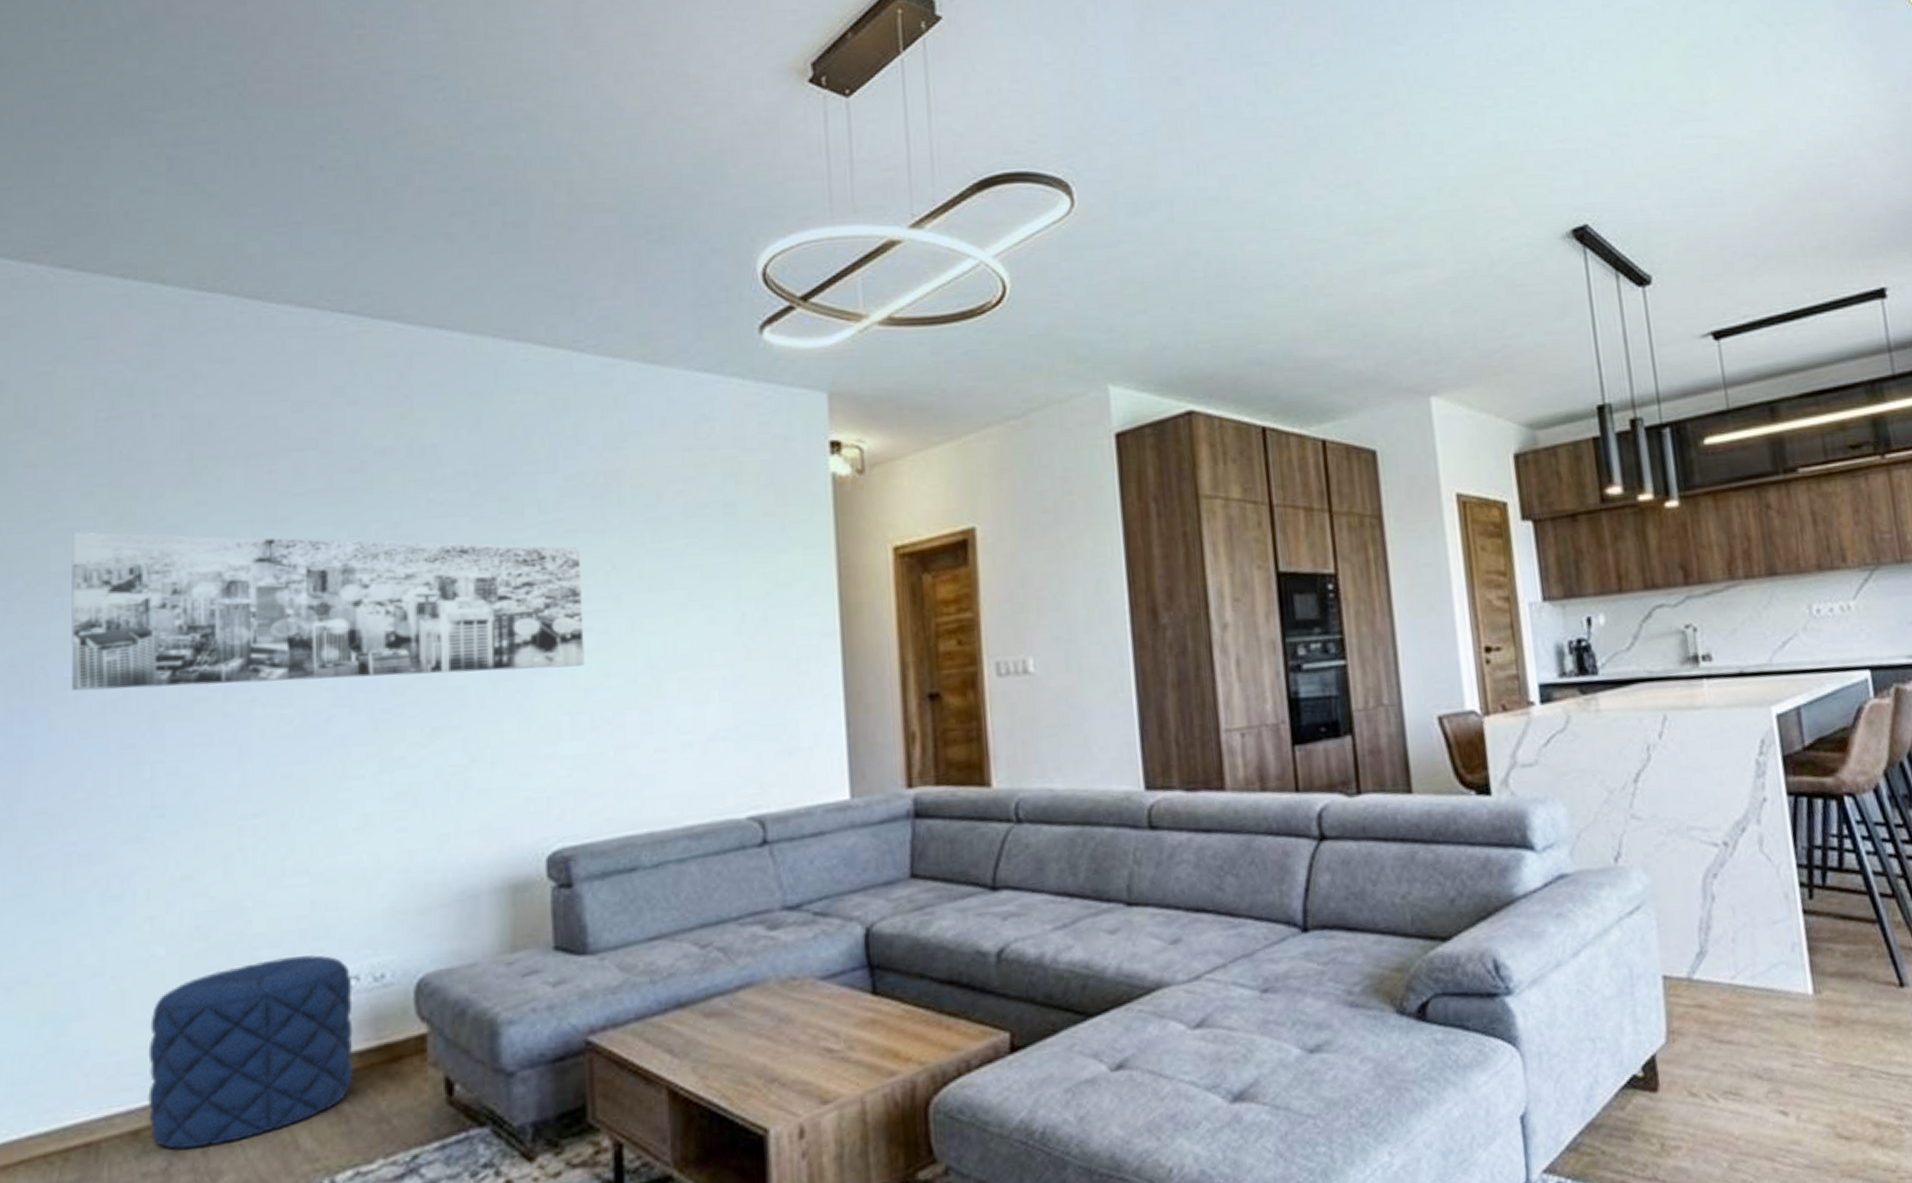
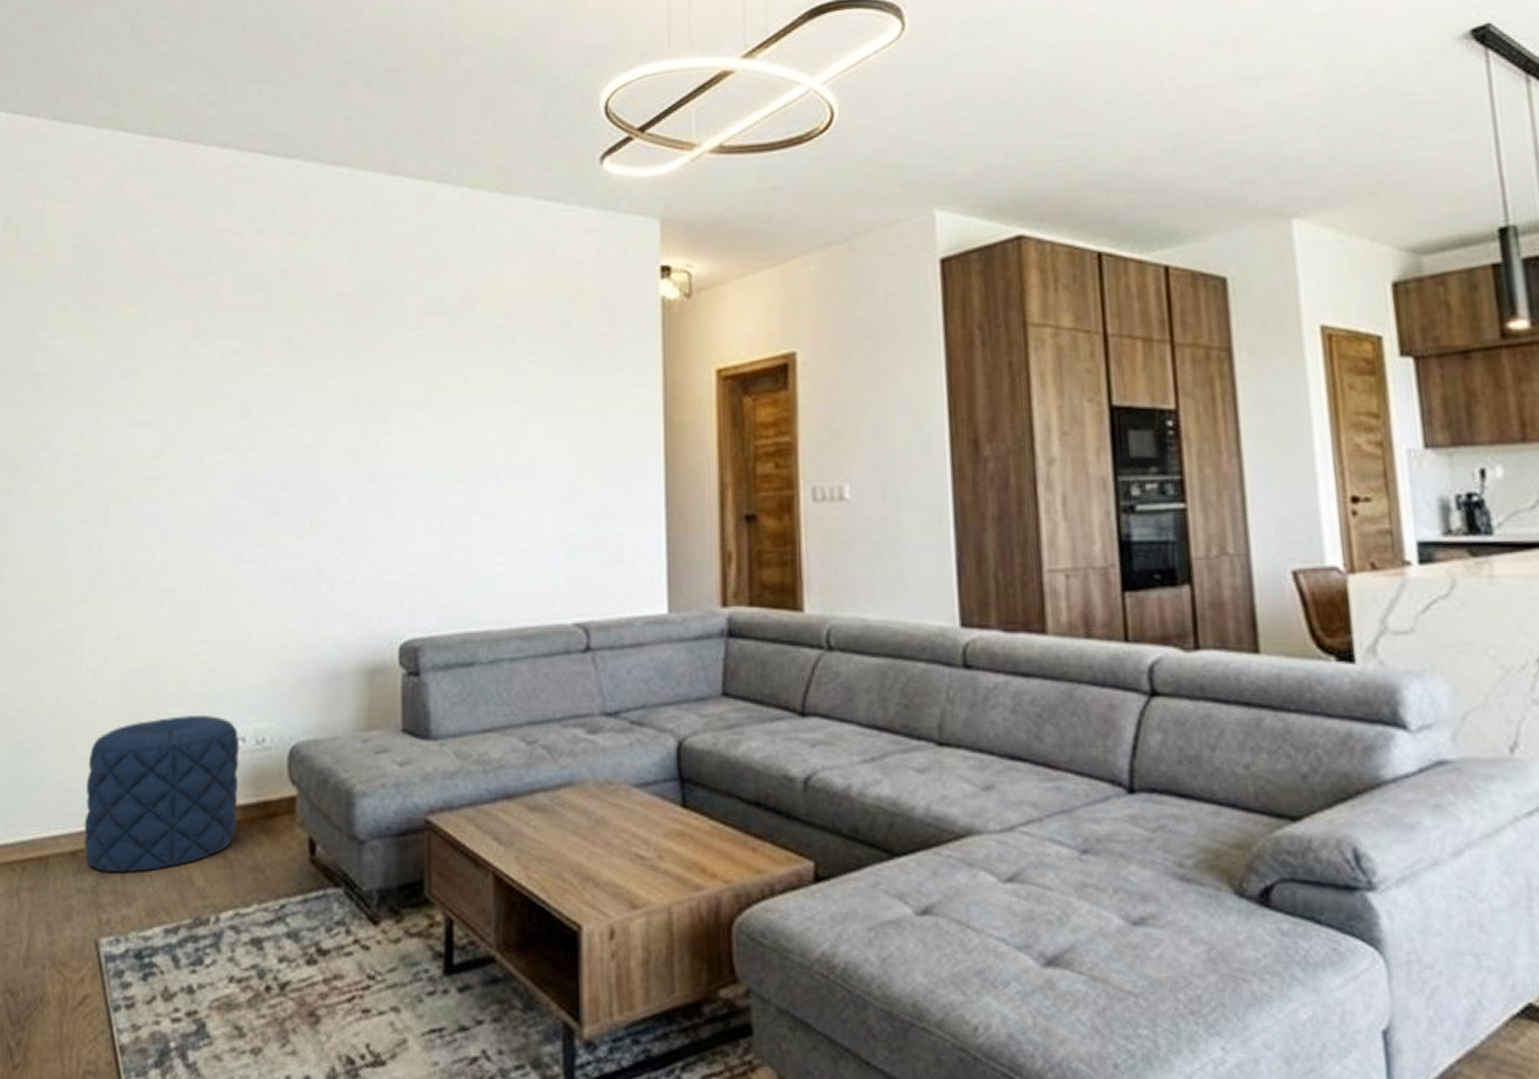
wall art: present [71,532,585,692] -> none [44,340,438,474]

